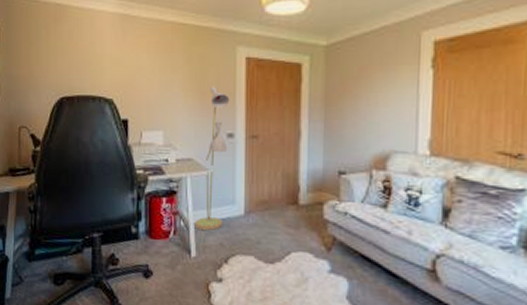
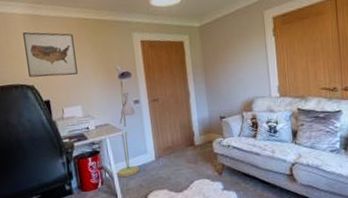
wall art: none [109,35,165,91] -> present [23,32,78,77]

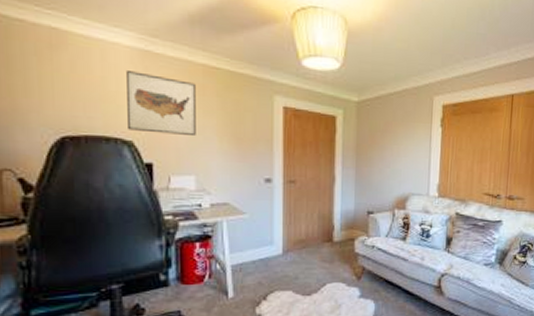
floor lamp: present [115,65,139,177] -> none [231,132,268,271]

